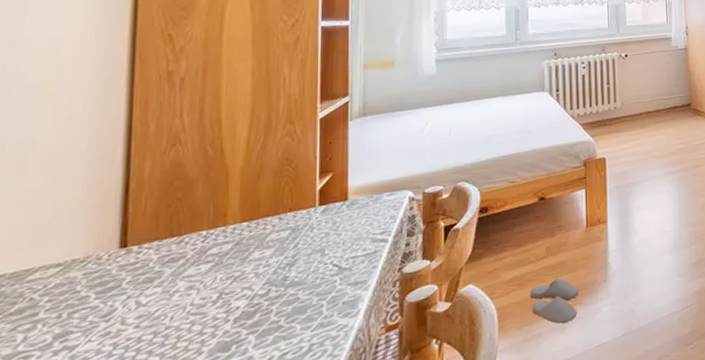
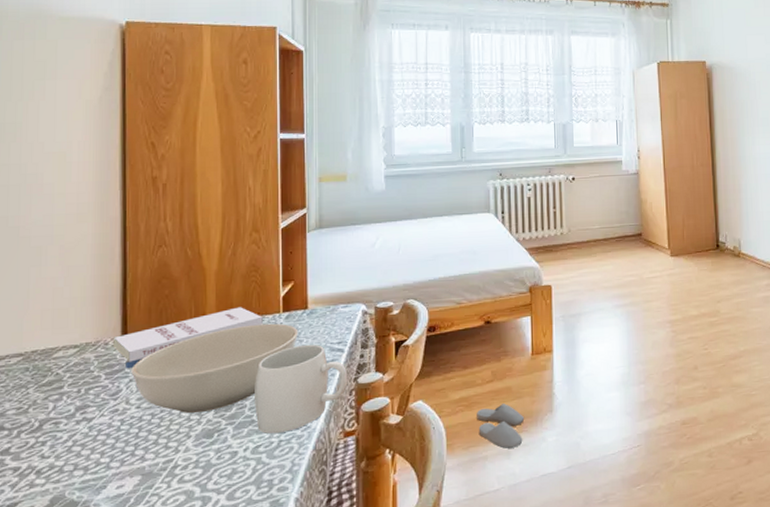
books: none [108,204,295,285] -> present [113,307,263,369]
bowl: none [130,218,337,327] -> present [131,323,299,414]
mug: none [282,236,392,339] -> present [255,344,348,435]

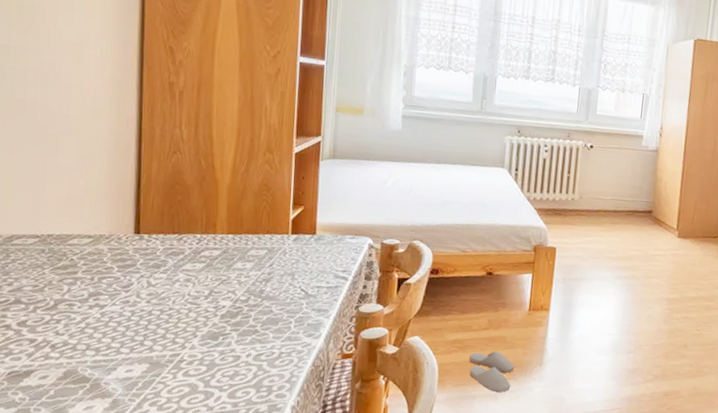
books: present [113,307,263,369] -> none [126,222,272,265]
bowl: present [131,323,299,414] -> none [142,241,306,316]
mug: present [255,344,348,435] -> none [259,267,350,346]

